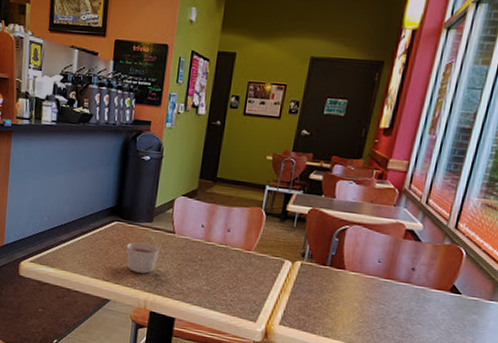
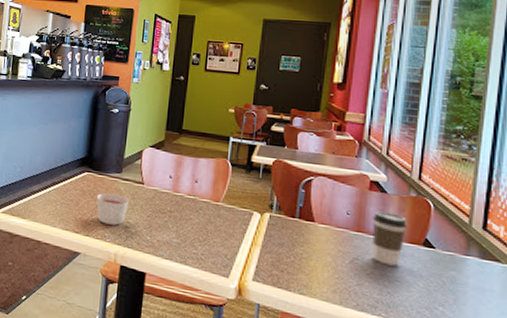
coffee cup: none [399,259,437,311] -> present [372,211,407,266]

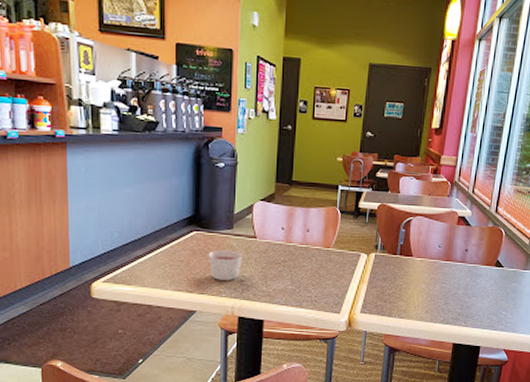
coffee cup: present [372,211,407,266] -> none [457,242,484,285]

